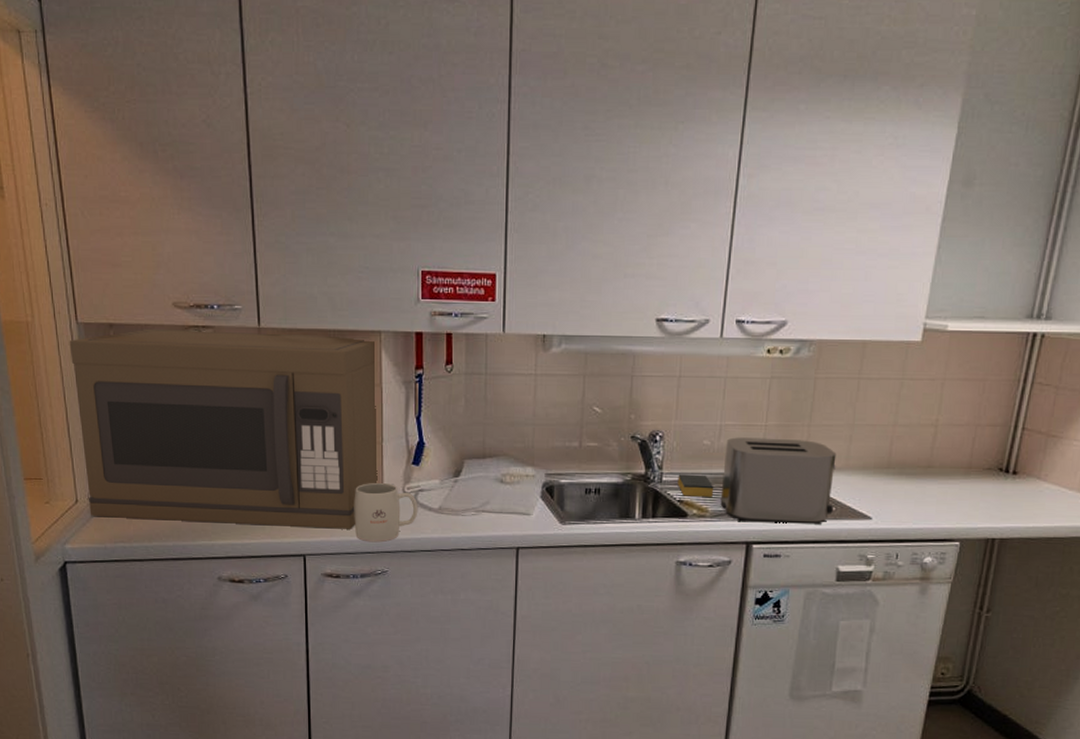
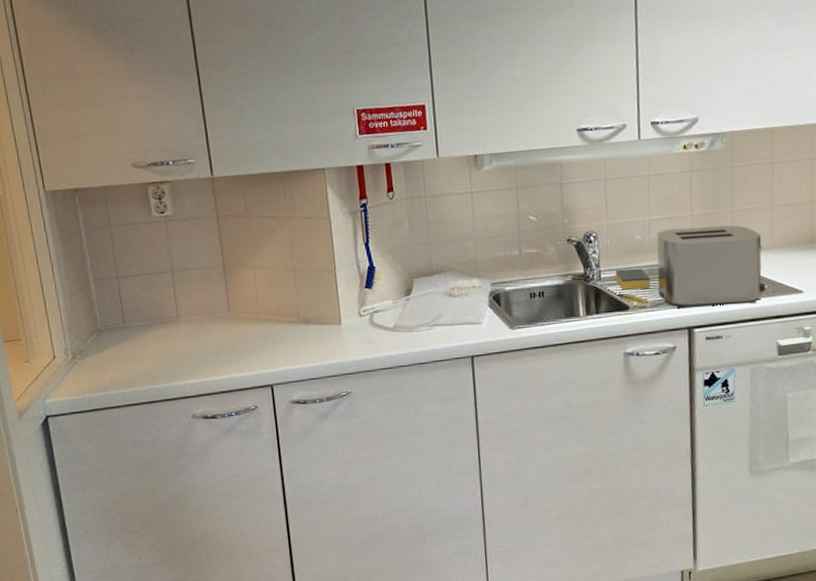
microwave: present [69,329,385,529] -> none [38,175,342,370]
mug: present [354,483,418,543] -> none [313,308,375,367]

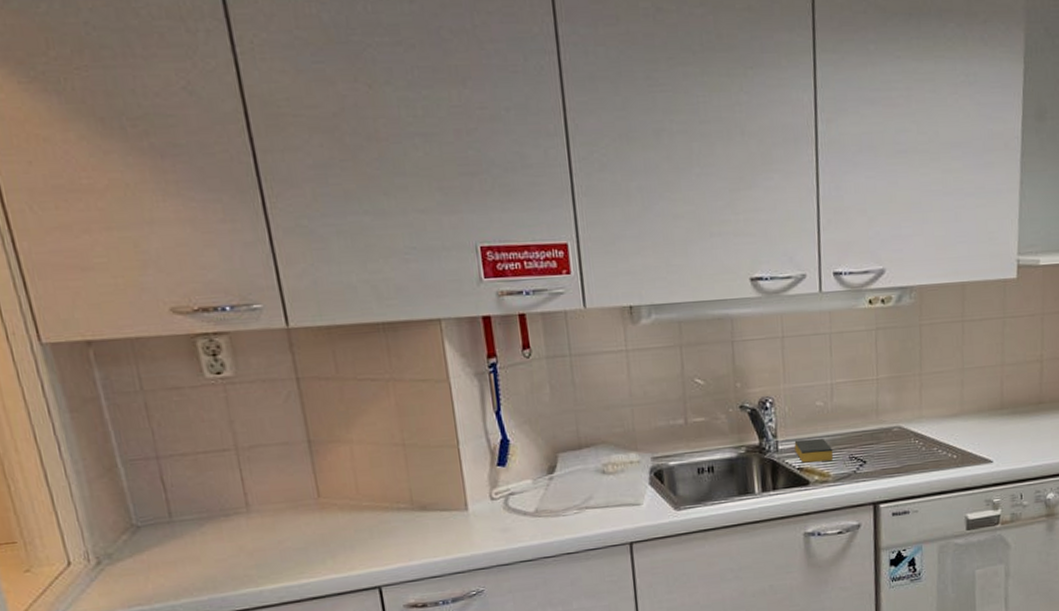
toaster: present [656,225,766,309] -> none [839,389,955,483]

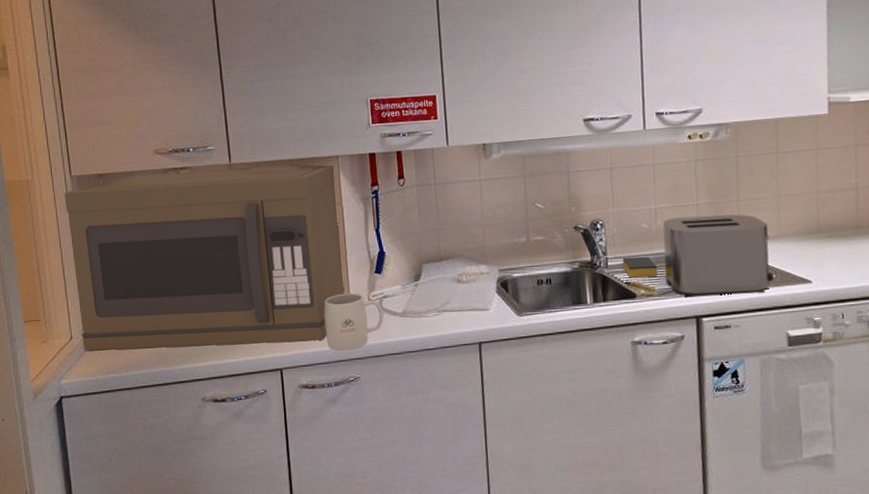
microwave: none [32,327,468,579] -> present [64,162,352,351]
mug: none [432,491,512,562] -> present [323,293,384,351]
toaster: none [839,389,955,483] -> present [662,214,774,298]

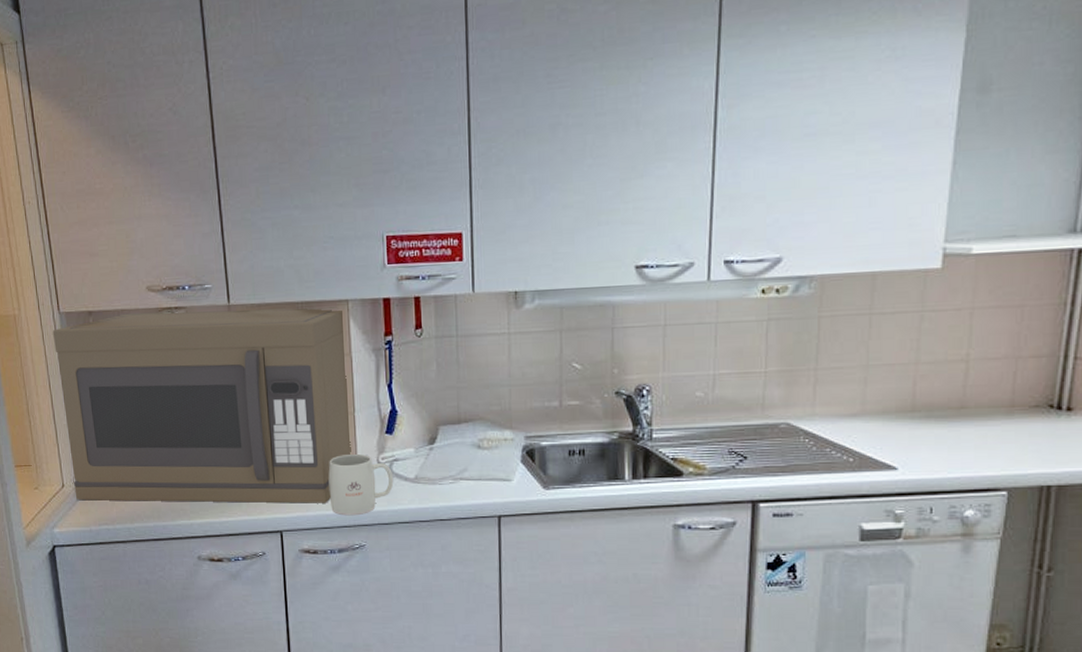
sponge: present [622,256,658,278] -> none [669,429,711,454]
toaster: present [662,214,774,298] -> none [719,385,852,480]

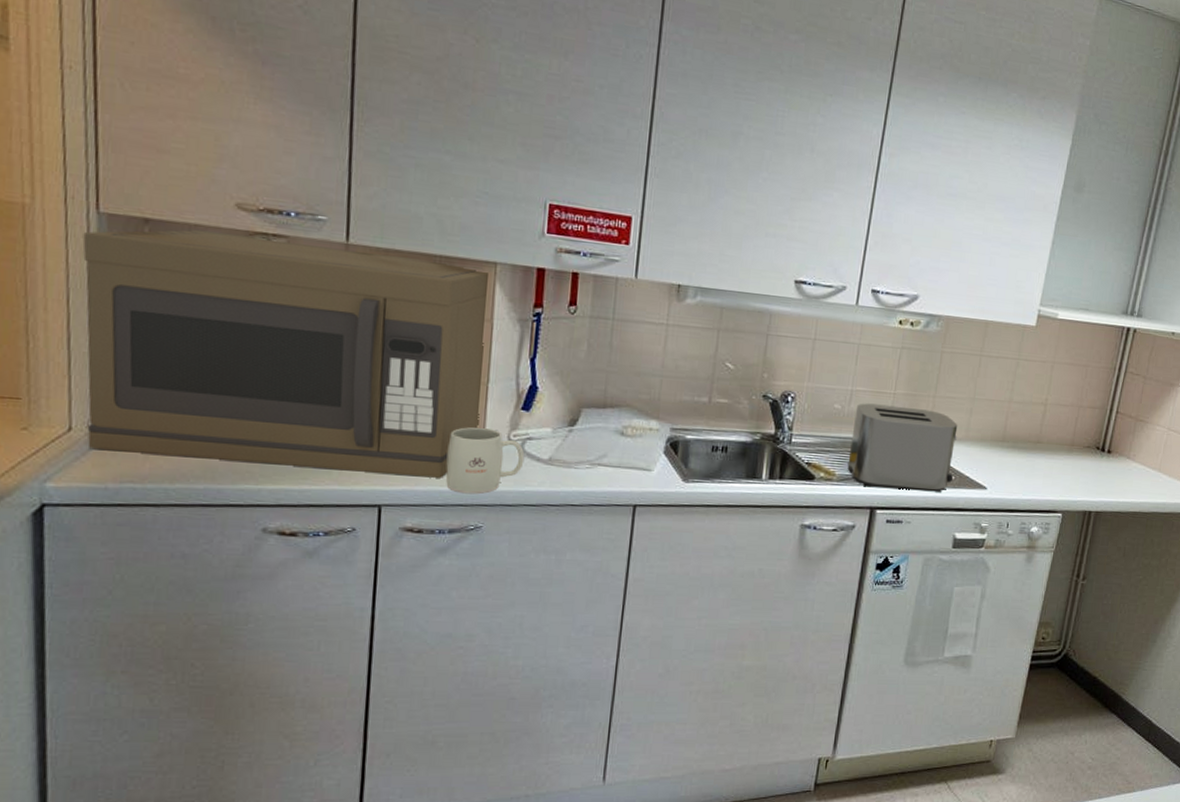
toaster: none [719,385,852,480] -> present [847,403,958,494]

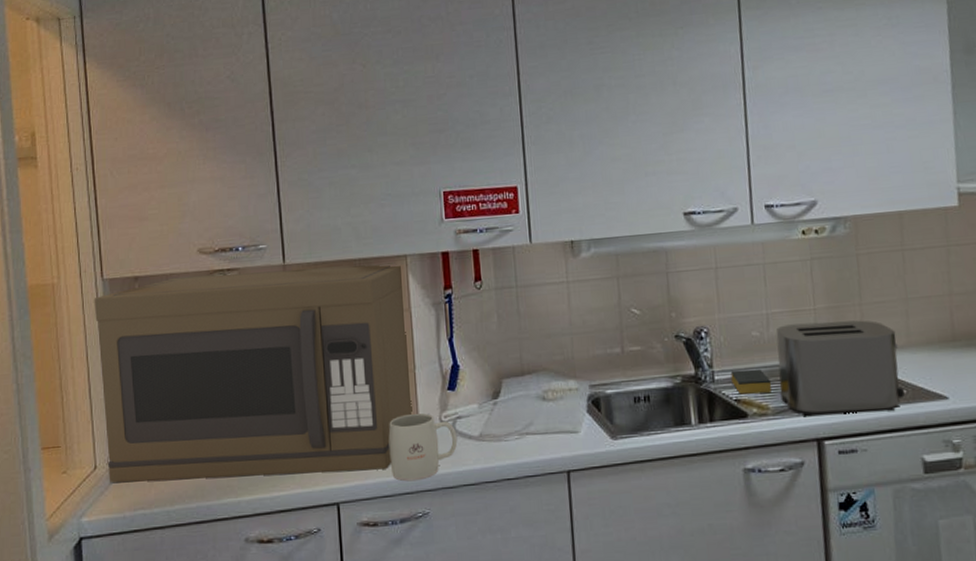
sponge: none [806,436,843,461] -> present [730,368,772,395]

